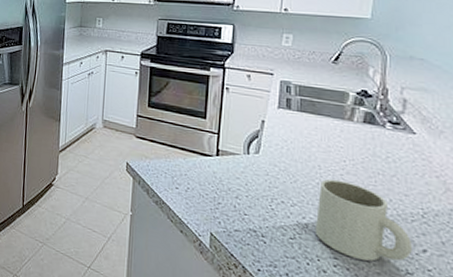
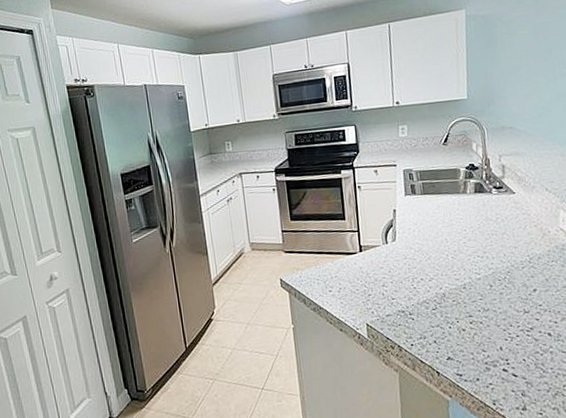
mug: present [314,179,412,262] -> none [449,247,526,312]

